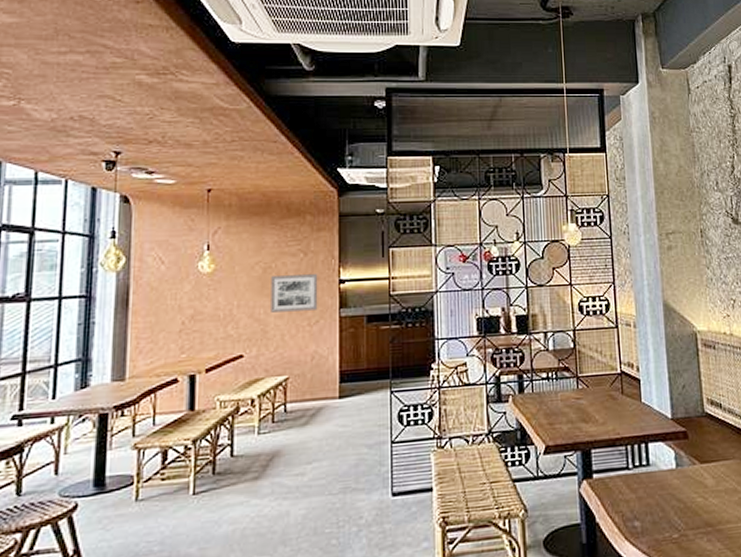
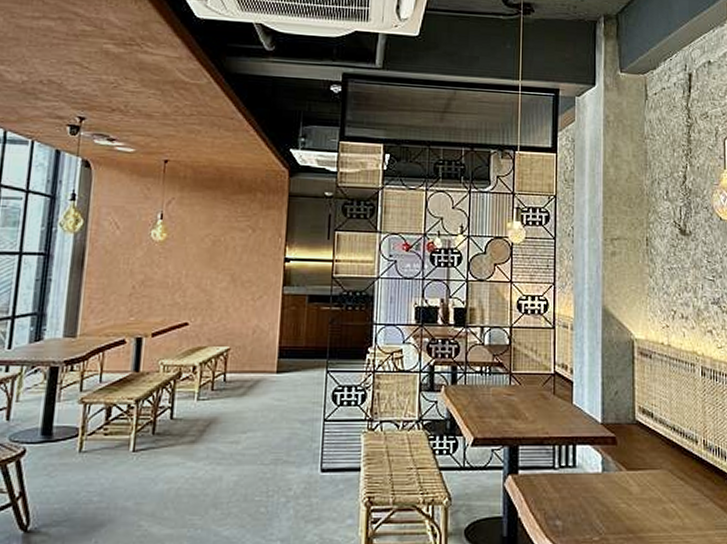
wall art: present [271,274,318,313] -> none [217,249,265,286]

